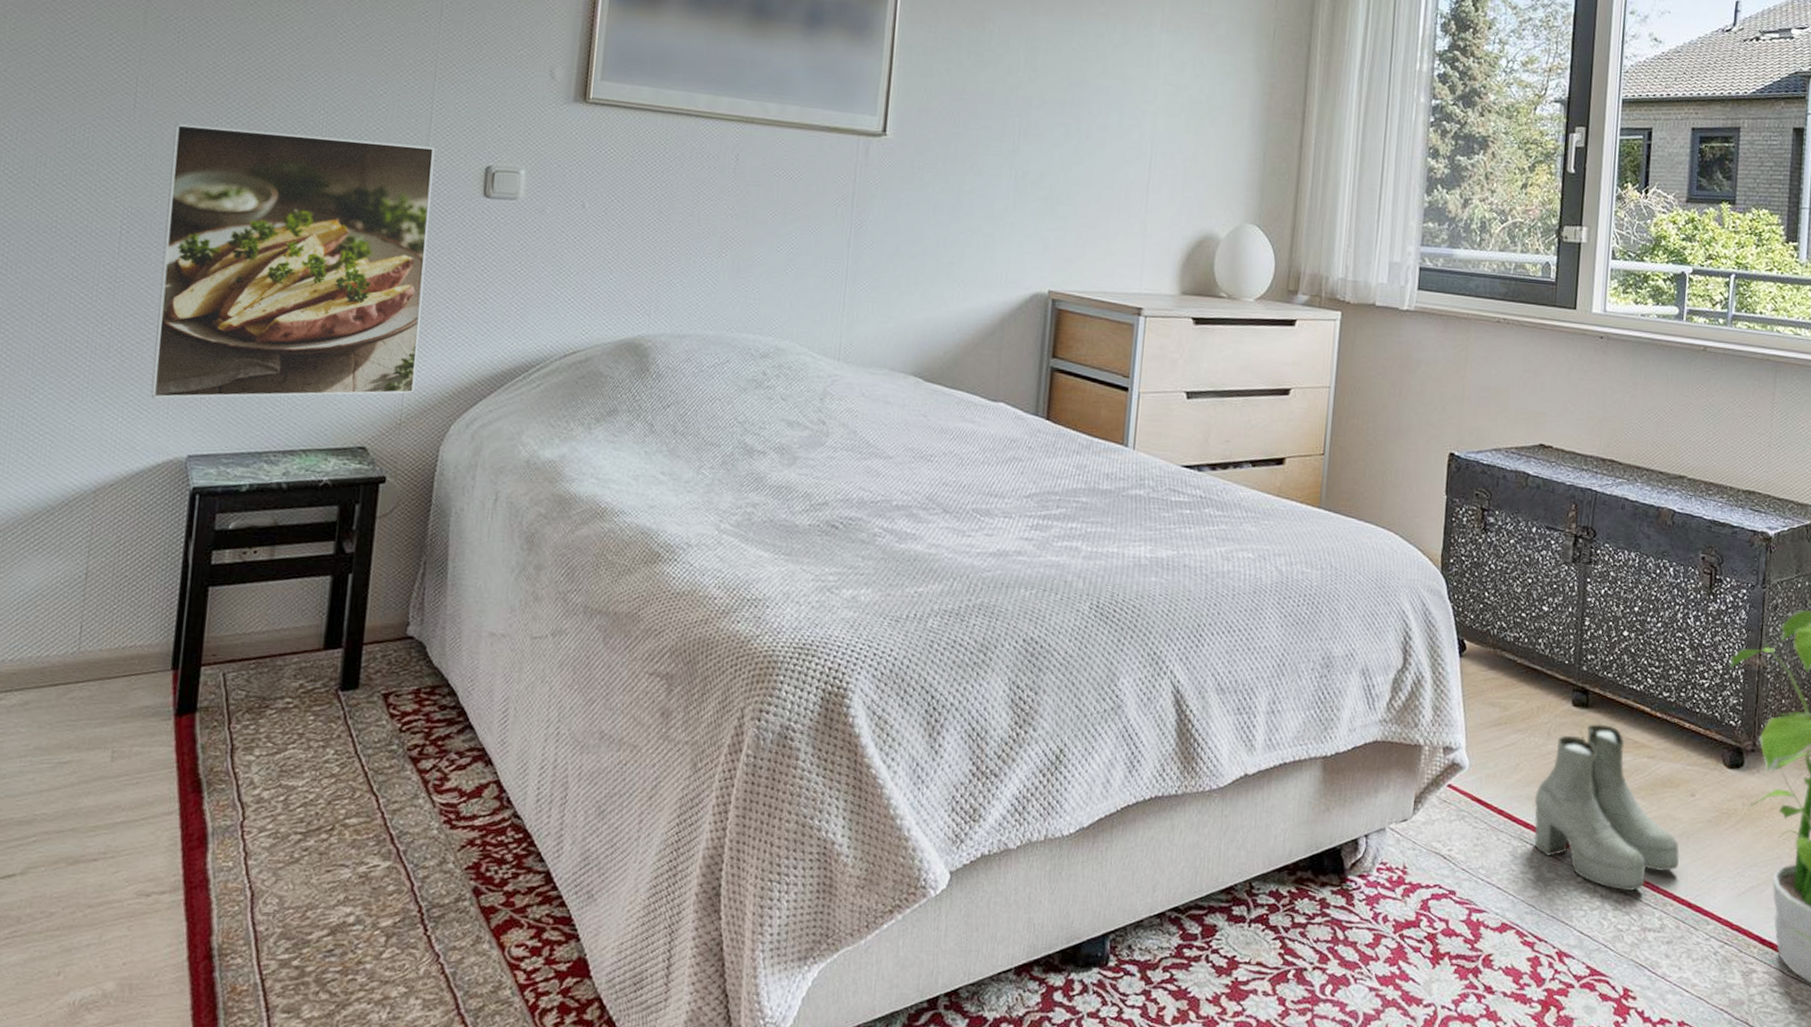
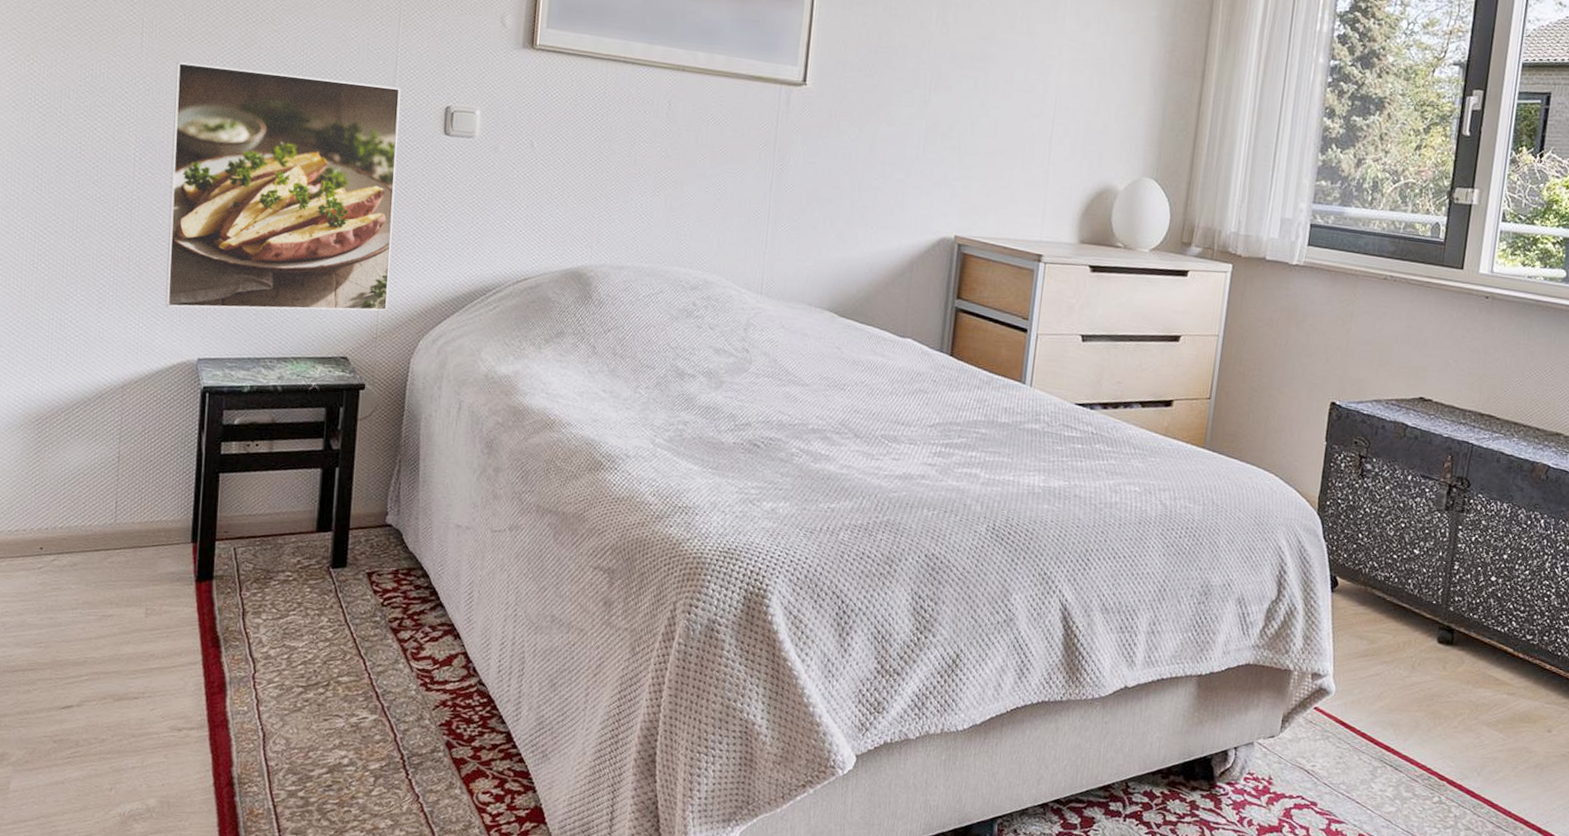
boots: present [1533,724,1679,892] -> none [1393,660,1533,815]

